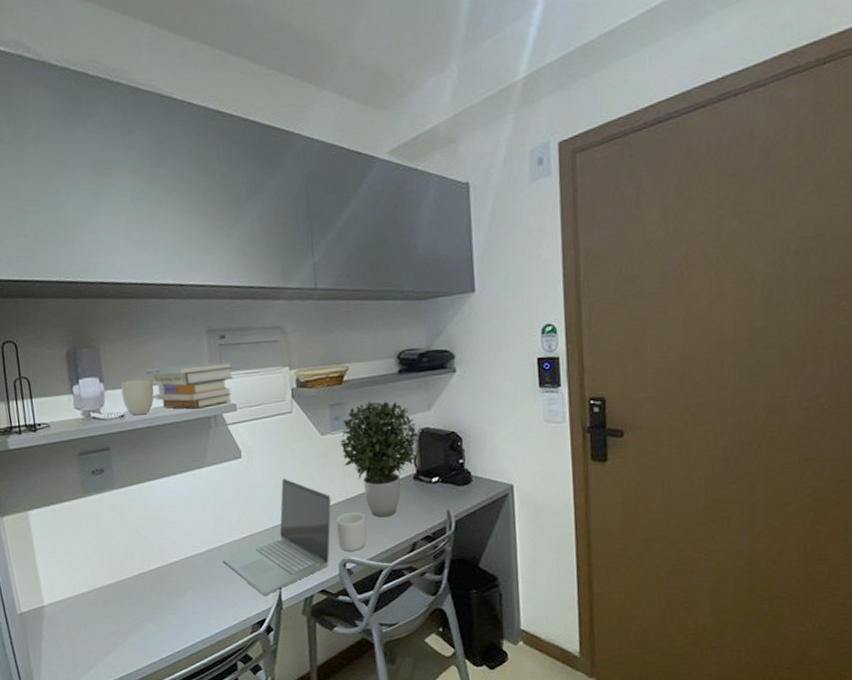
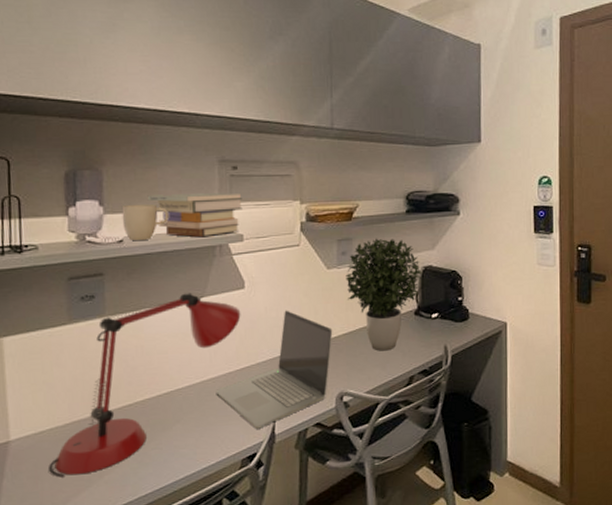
desk lamp: none [79,464,240,640] -> present [49,293,241,478]
mug: present [336,512,367,551] -> none [336,346,366,384]

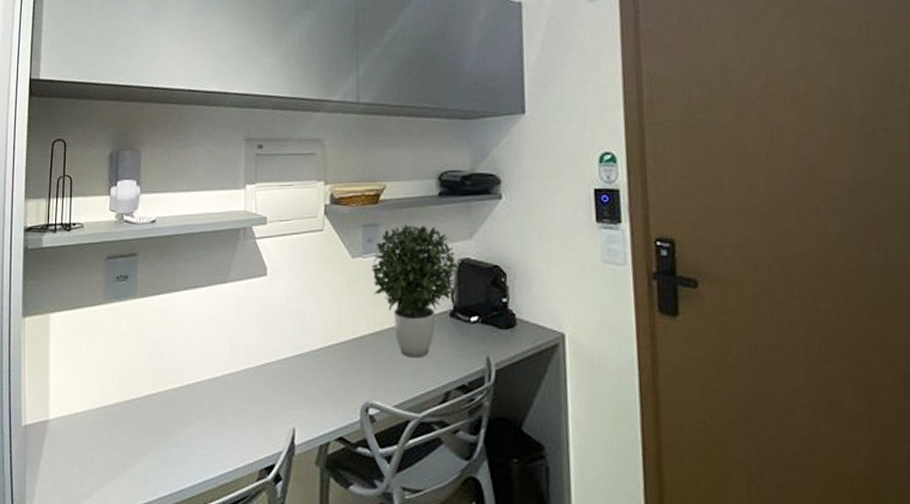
desk lamp: present [49,293,241,478] -> none [80,277,263,465]
mug: present [121,203,169,241] -> none [156,183,197,222]
books: present [147,193,243,238] -> none [179,173,267,220]
laptop: present [216,310,333,429] -> none [235,302,358,436]

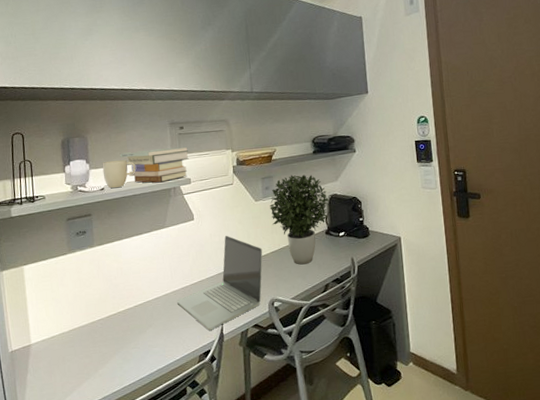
mug: none [156,183,197,222] -> present [102,159,136,189]
books: none [179,173,267,220] -> present [119,147,189,183]
laptop: none [235,302,358,436] -> present [177,235,263,331]

